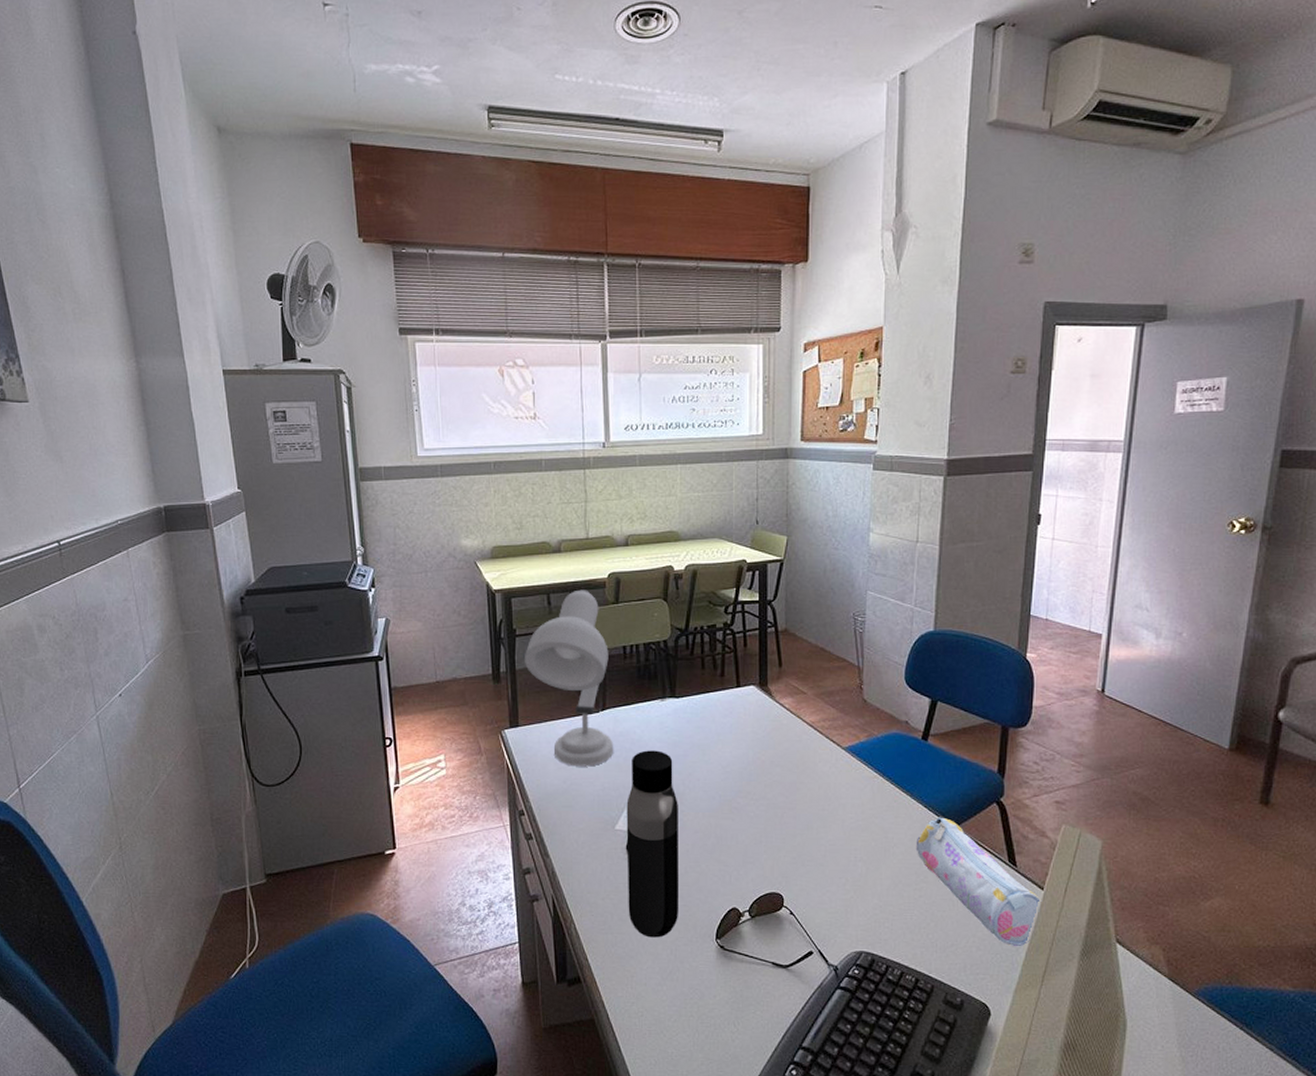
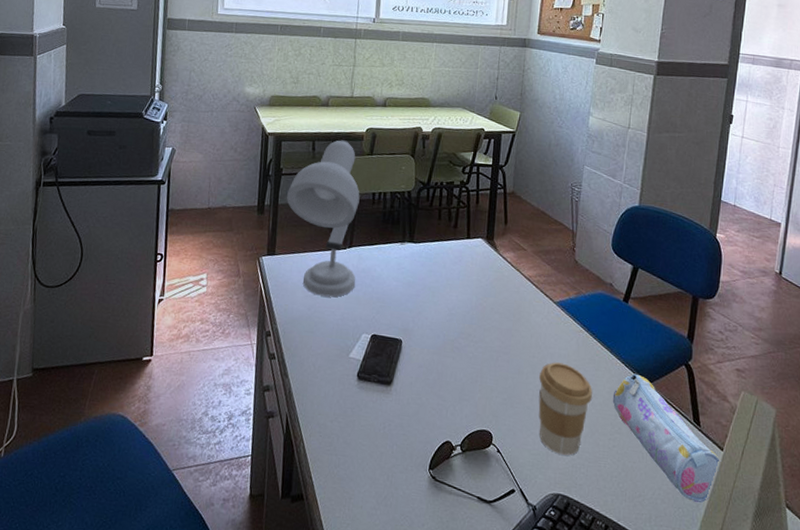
water bottle: present [626,750,680,938] -> none [353,287,407,463]
coffee cup: none [831,813,892,911] -> present [538,362,593,456]

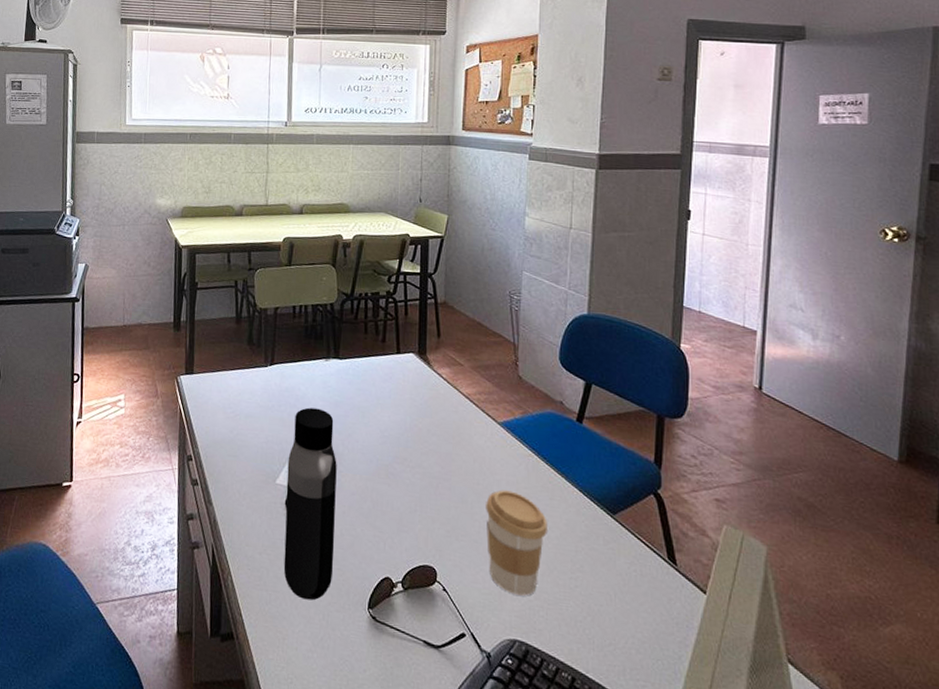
desk lamp: present [287,140,360,297] -> none [203,251,280,419]
water bottle: none [353,287,407,463] -> present [283,407,337,601]
pencil case: present [612,373,721,504] -> none [571,503,705,655]

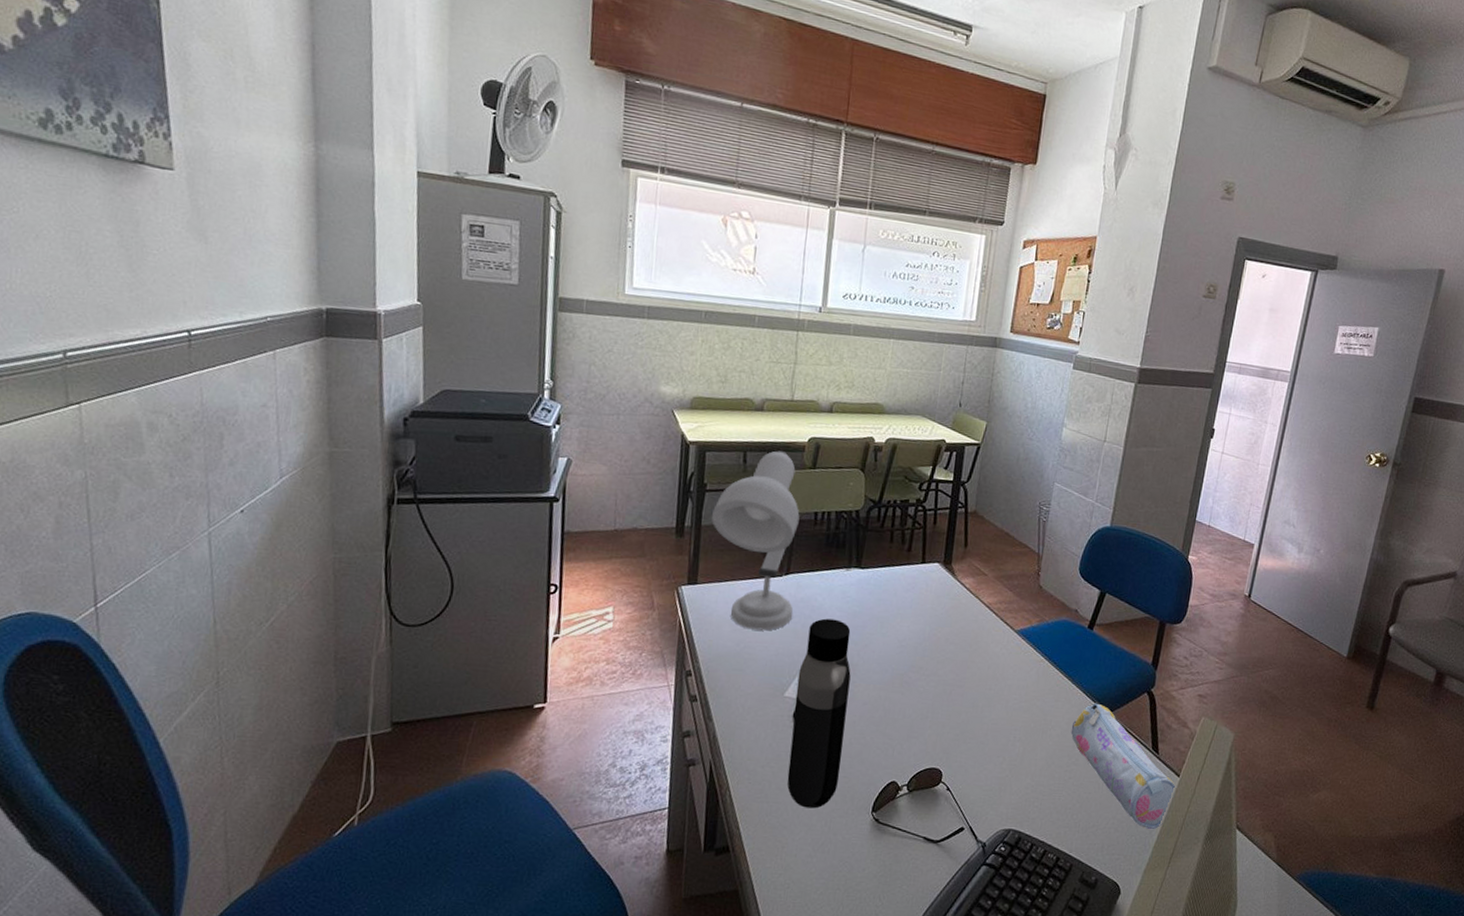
desk lamp: none [203,251,280,419] -> present [712,451,800,631]
coffee cup: present [486,490,547,596] -> none [992,694,1051,790]
pencil case: none [571,503,705,655] -> present [1071,703,1177,830]

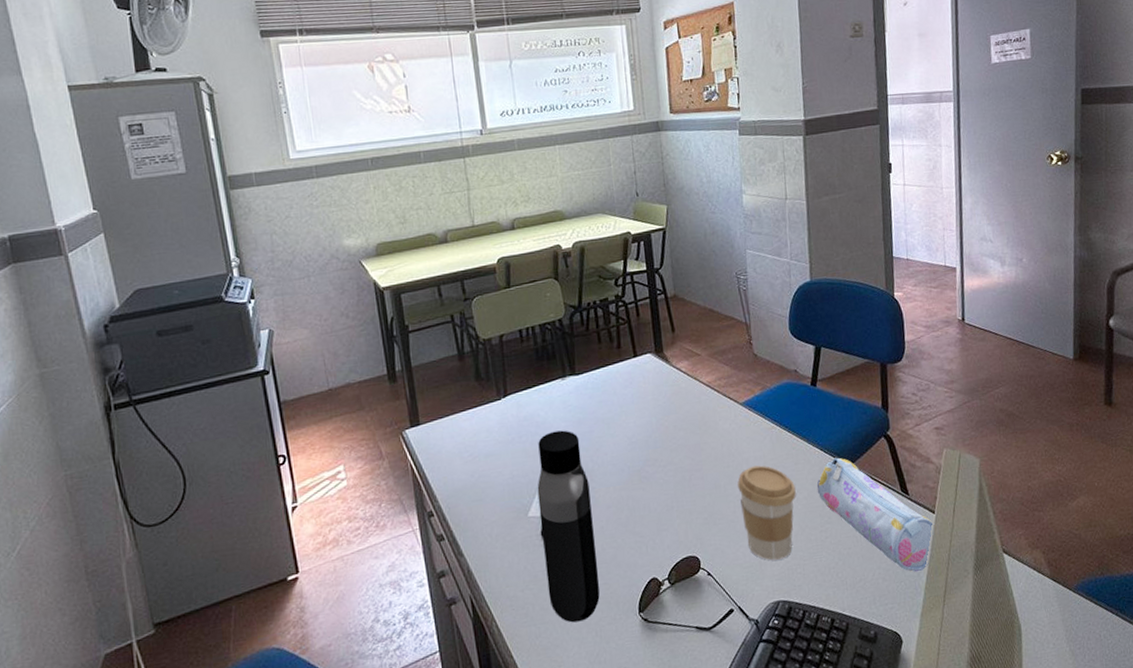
desk lamp: present [712,451,800,631] -> none [420,277,520,459]
coffee cup: none [992,694,1051,790] -> present [737,465,796,561]

